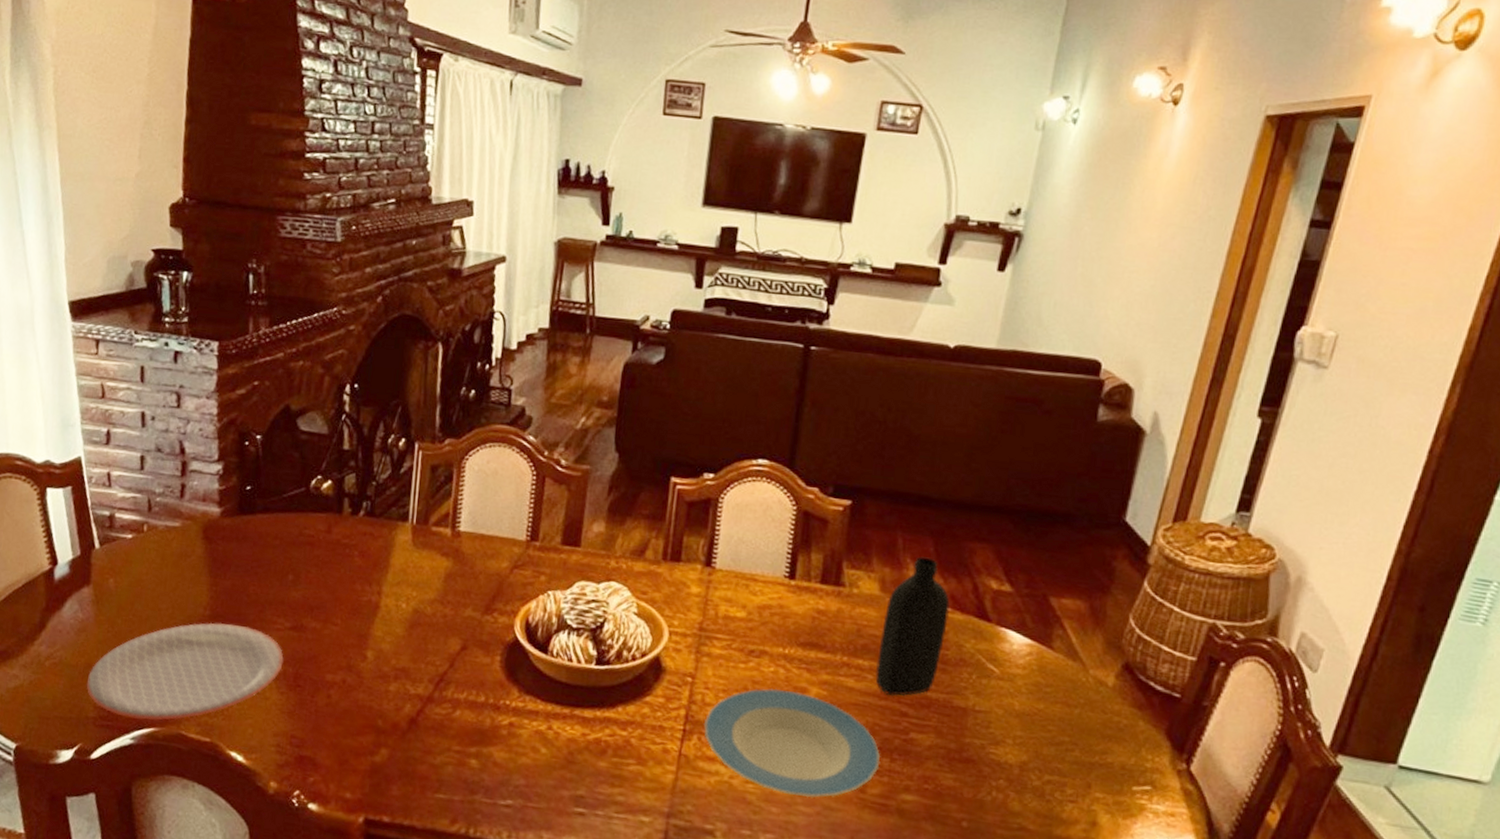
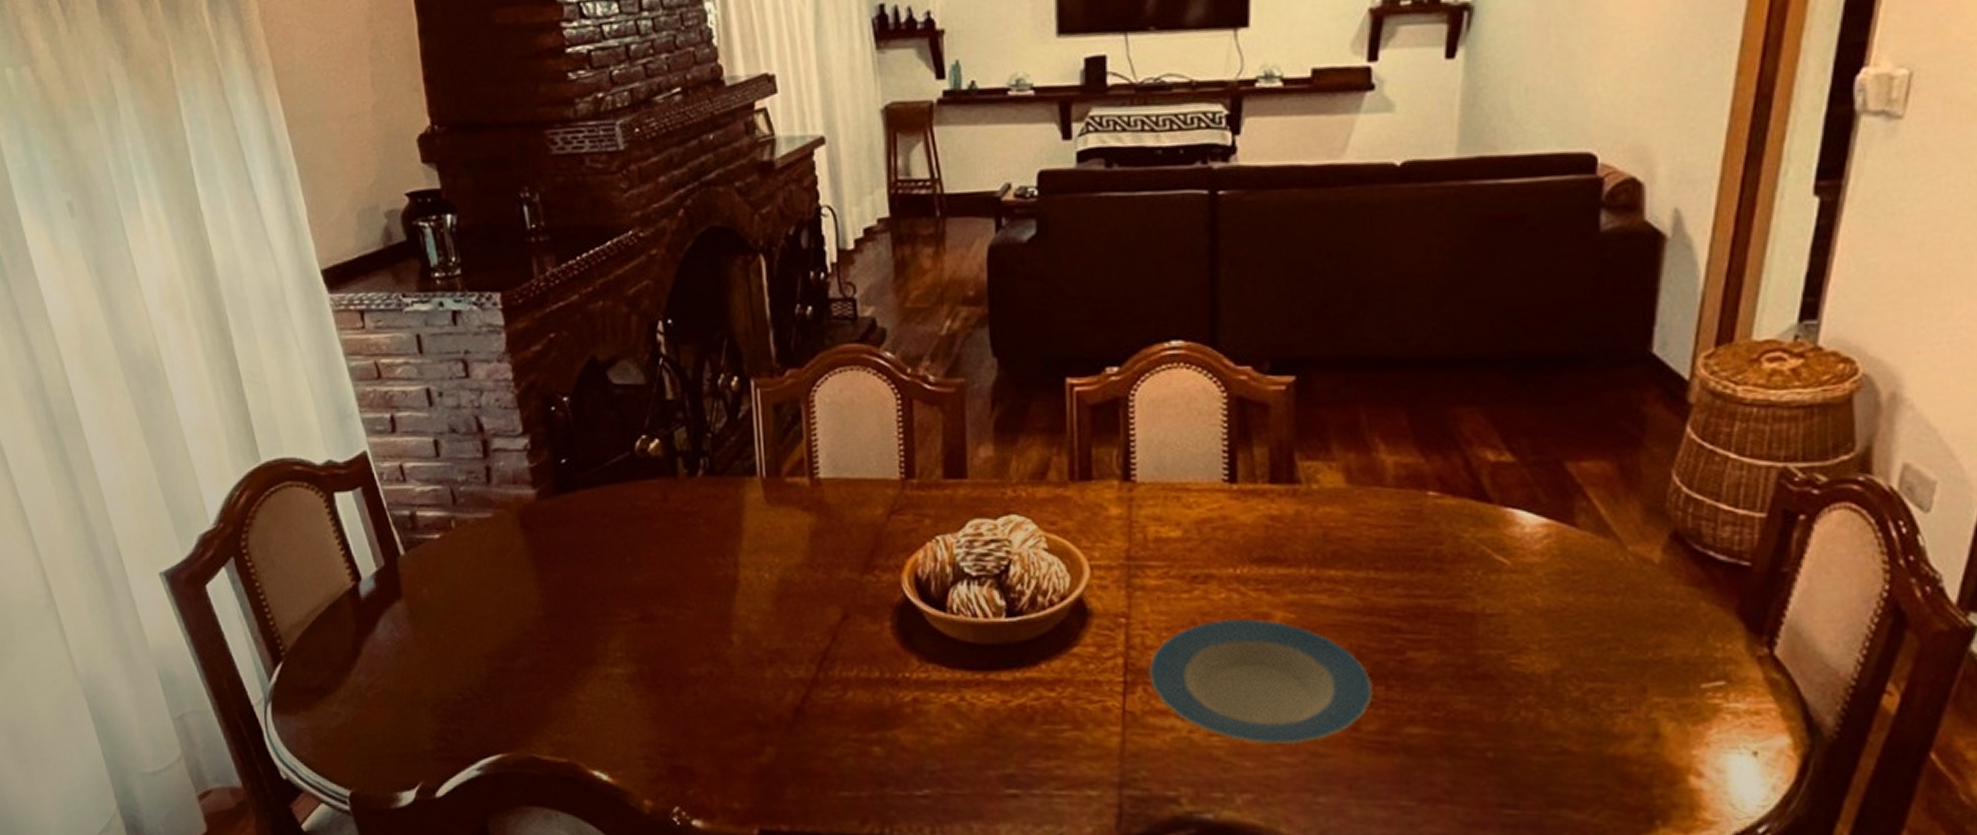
plate: present [86,622,284,720] -> none [417,623,637,746]
bottle: present [875,556,951,697] -> none [1353,433,1439,609]

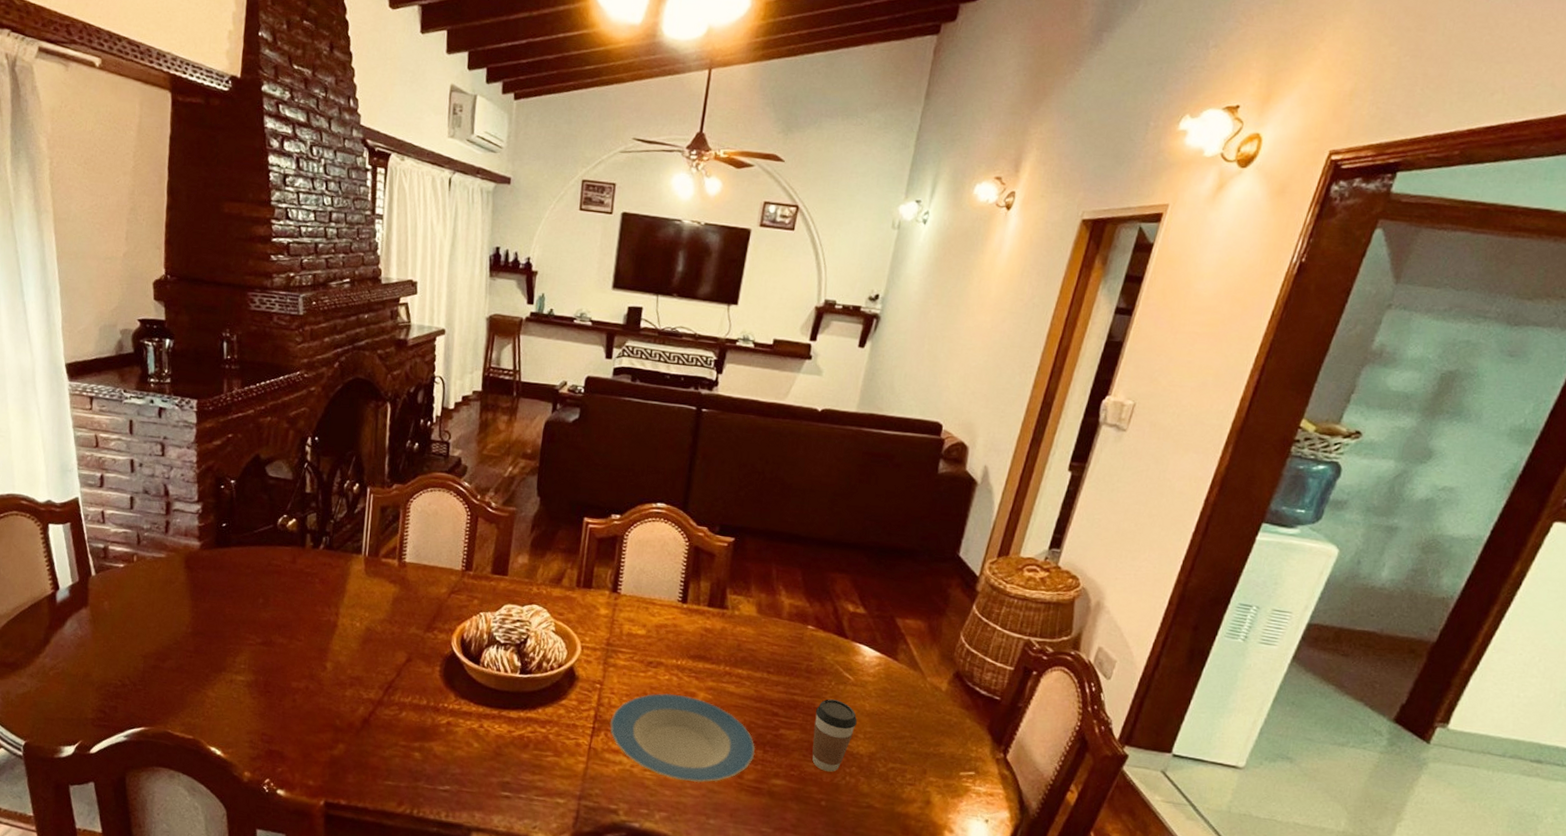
coffee cup: none [1459,597,1525,706] -> present [812,699,857,772]

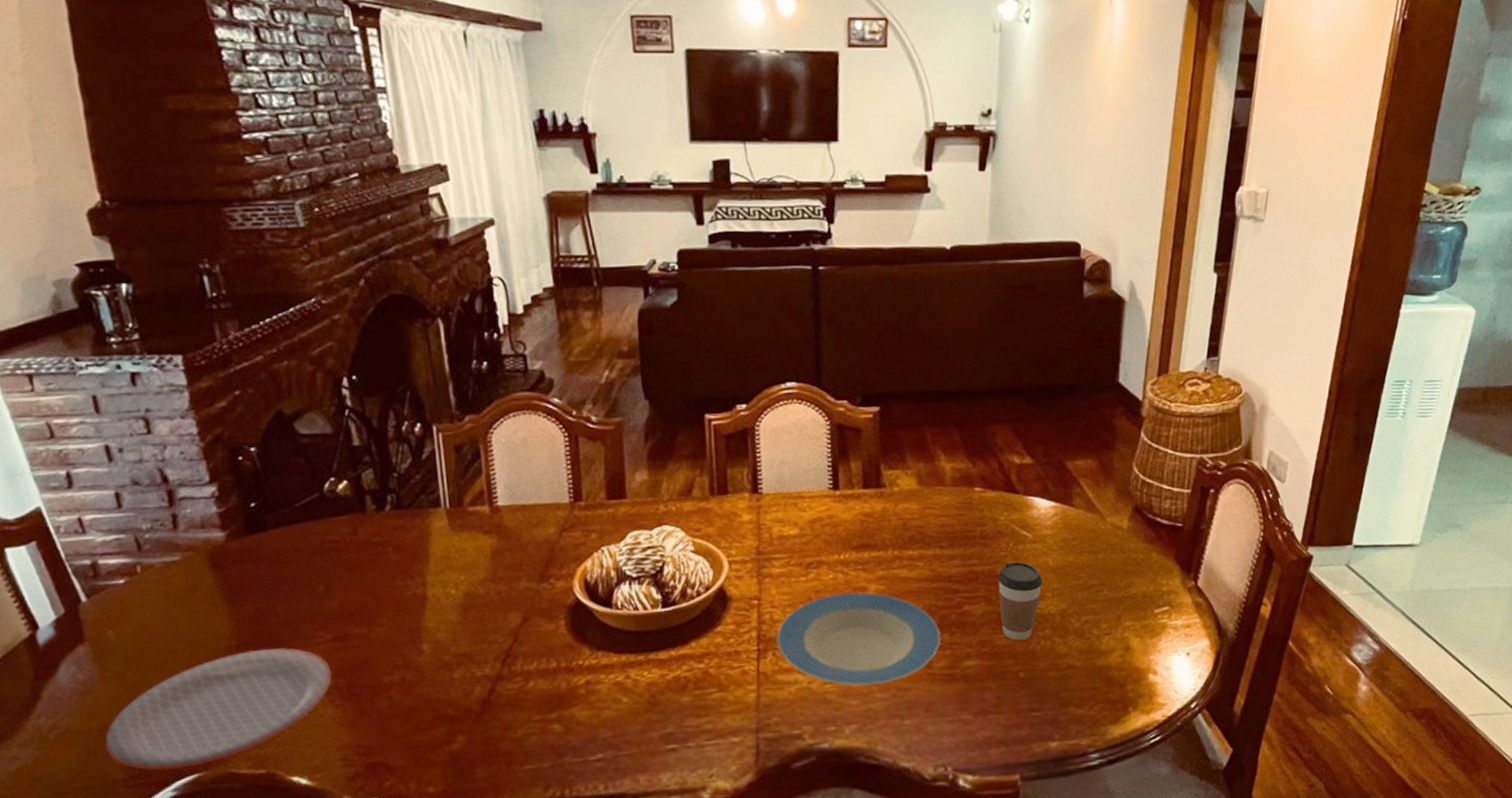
plate: none [85,638,255,721] -> present [105,648,332,770]

